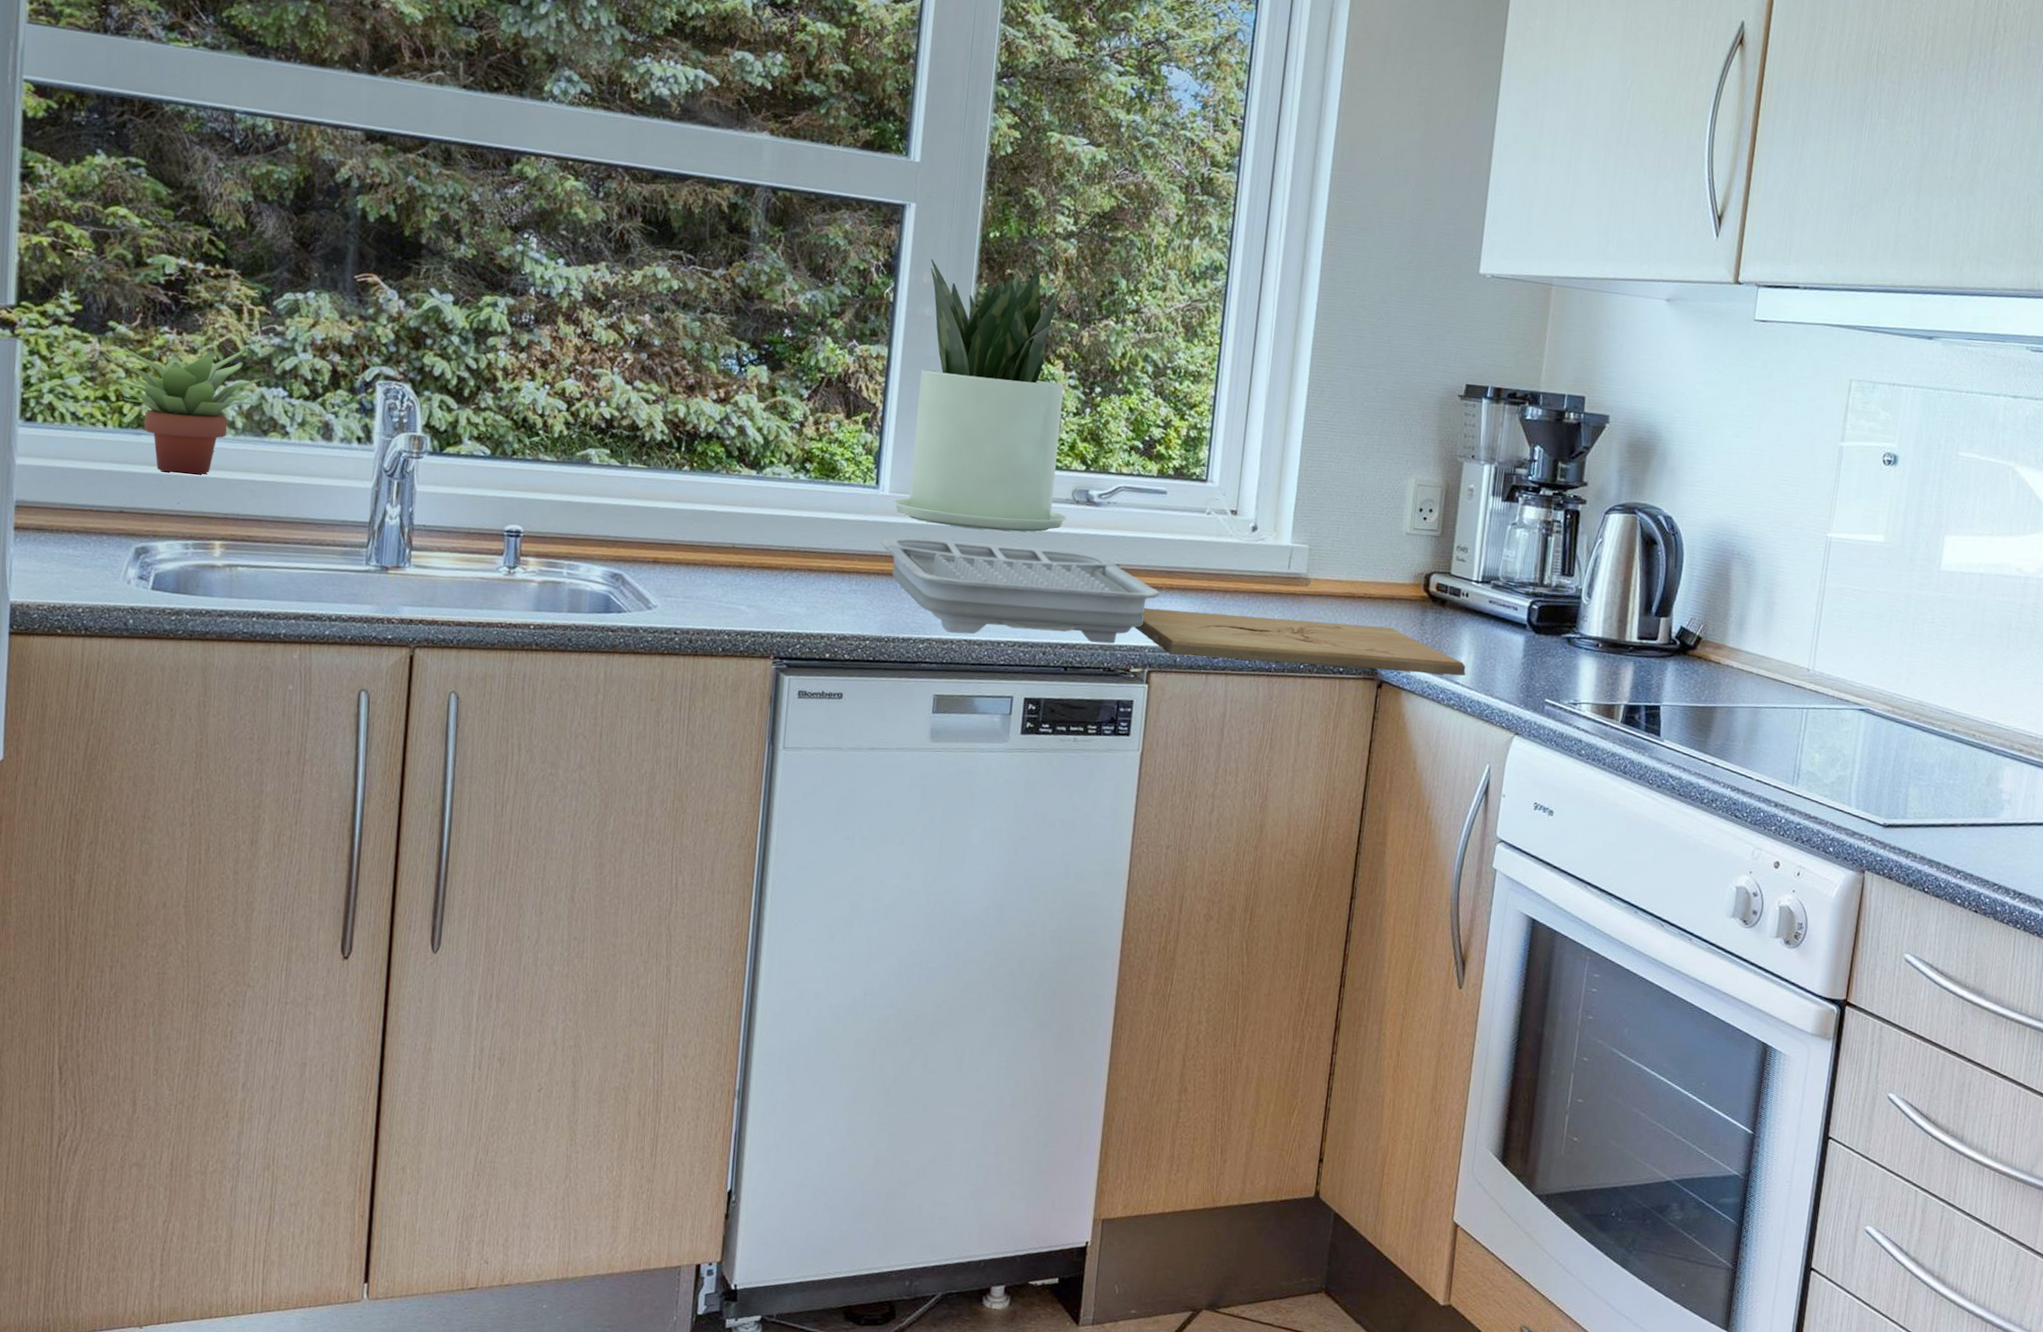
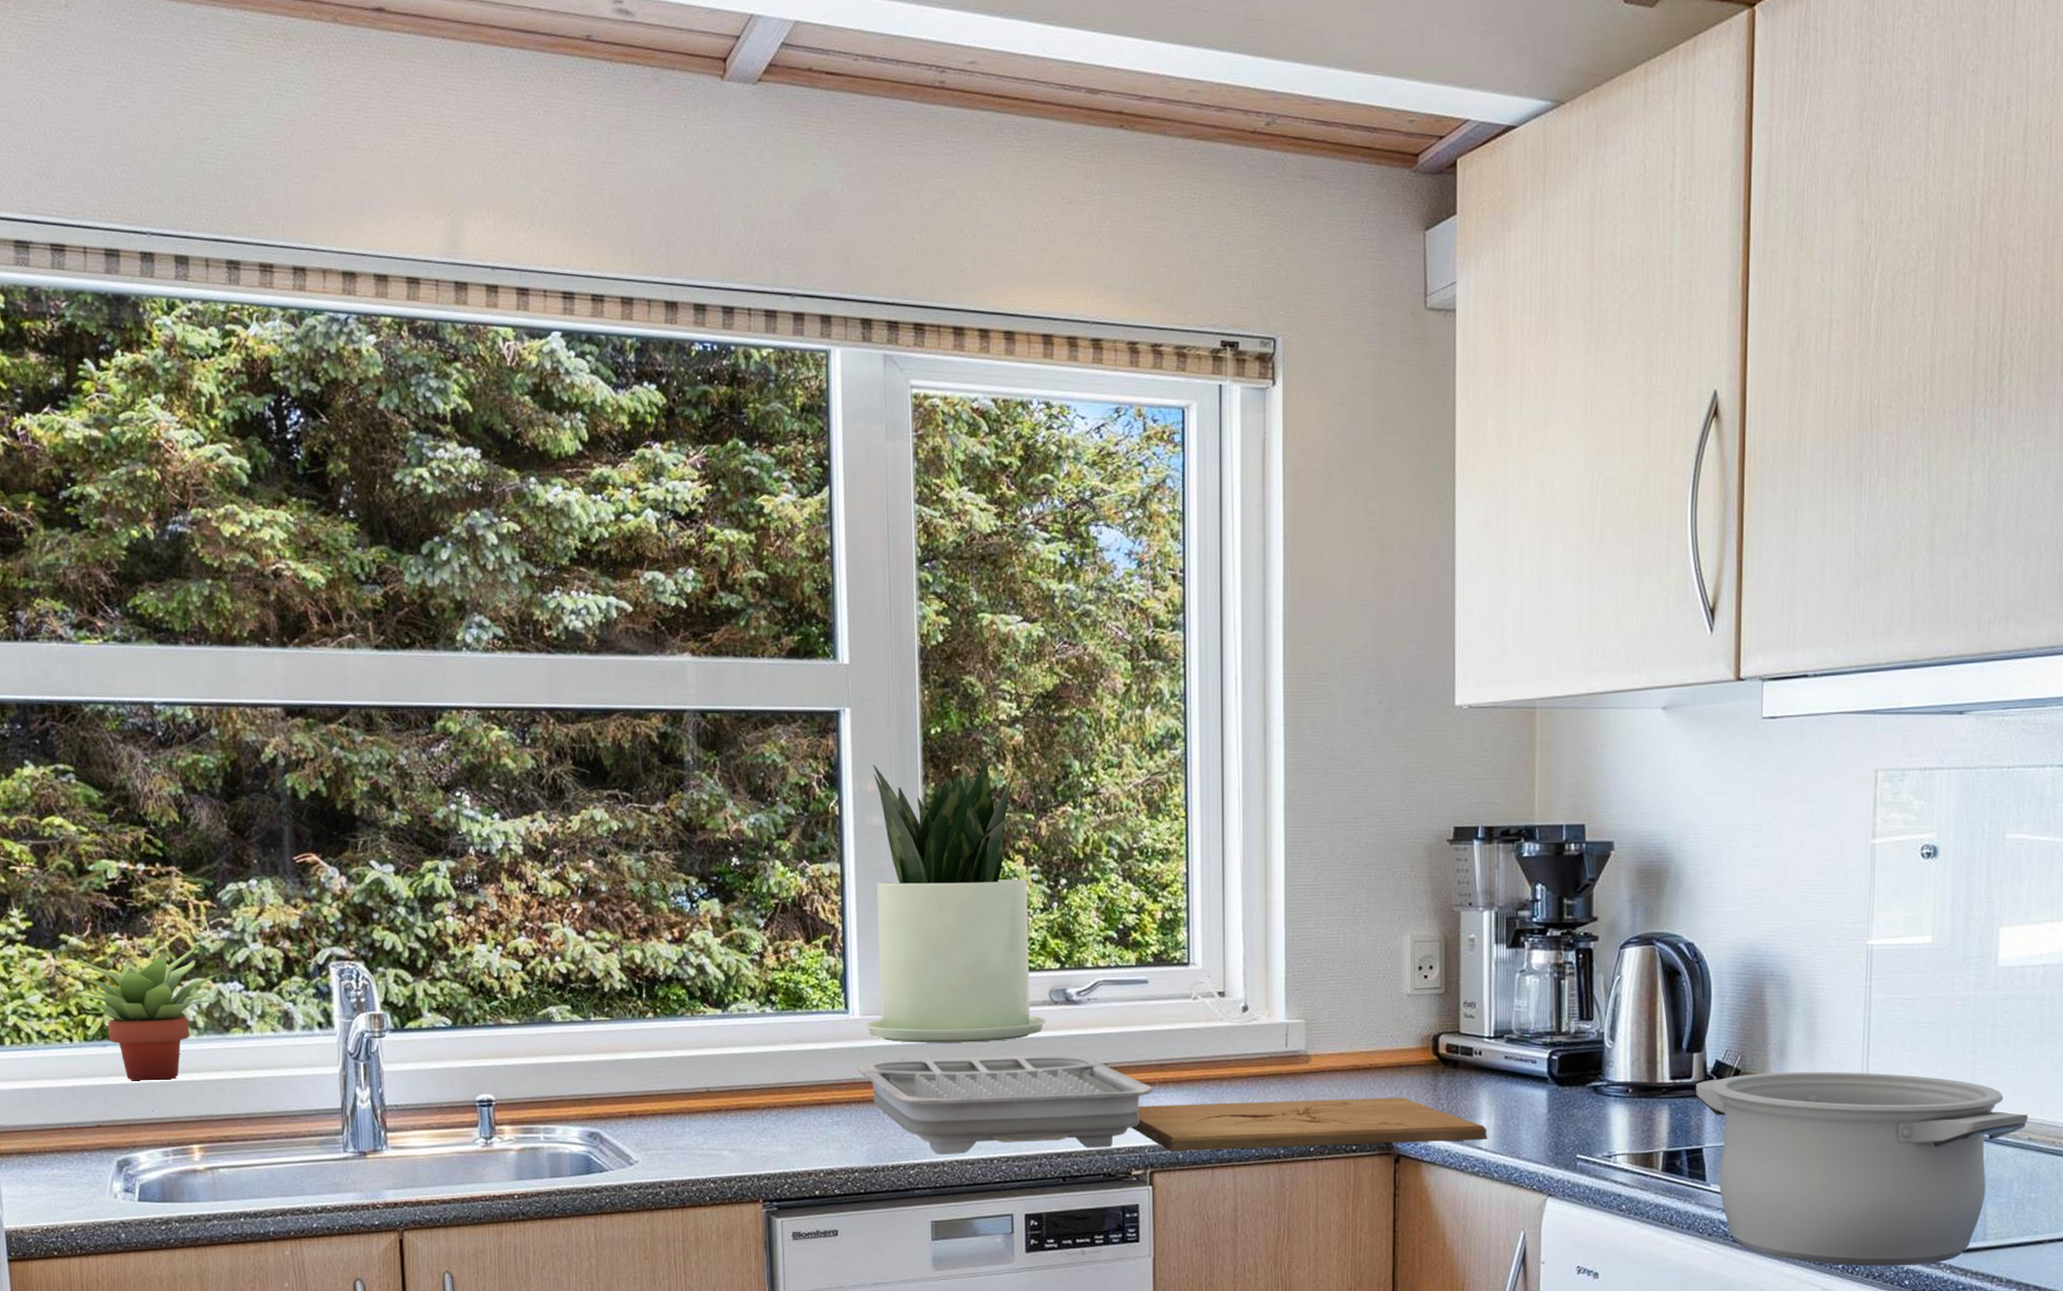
cooking pot: none [1659,642,1954,835] -> present [1696,1072,2028,1266]

